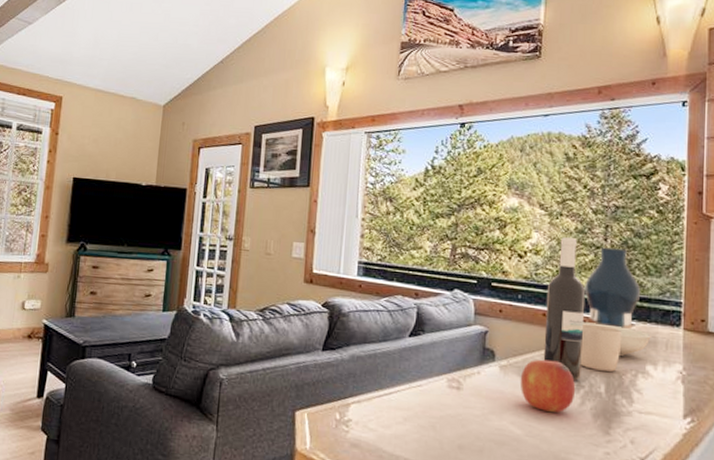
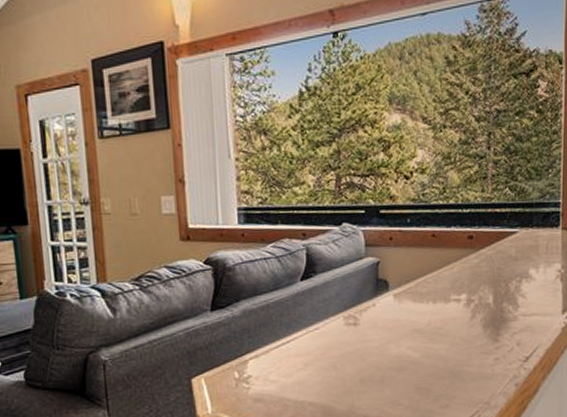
fruit: present [520,359,576,413] -> none [414,280,467,331]
wine bottle: present [543,237,586,381] -> none [434,150,472,296]
mug: present [580,323,623,372] -> none [469,237,507,283]
bowl: present [583,322,651,356] -> none [471,235,533,264]
vase: present [584,247,641,330] -> none [471,155,523,238]

